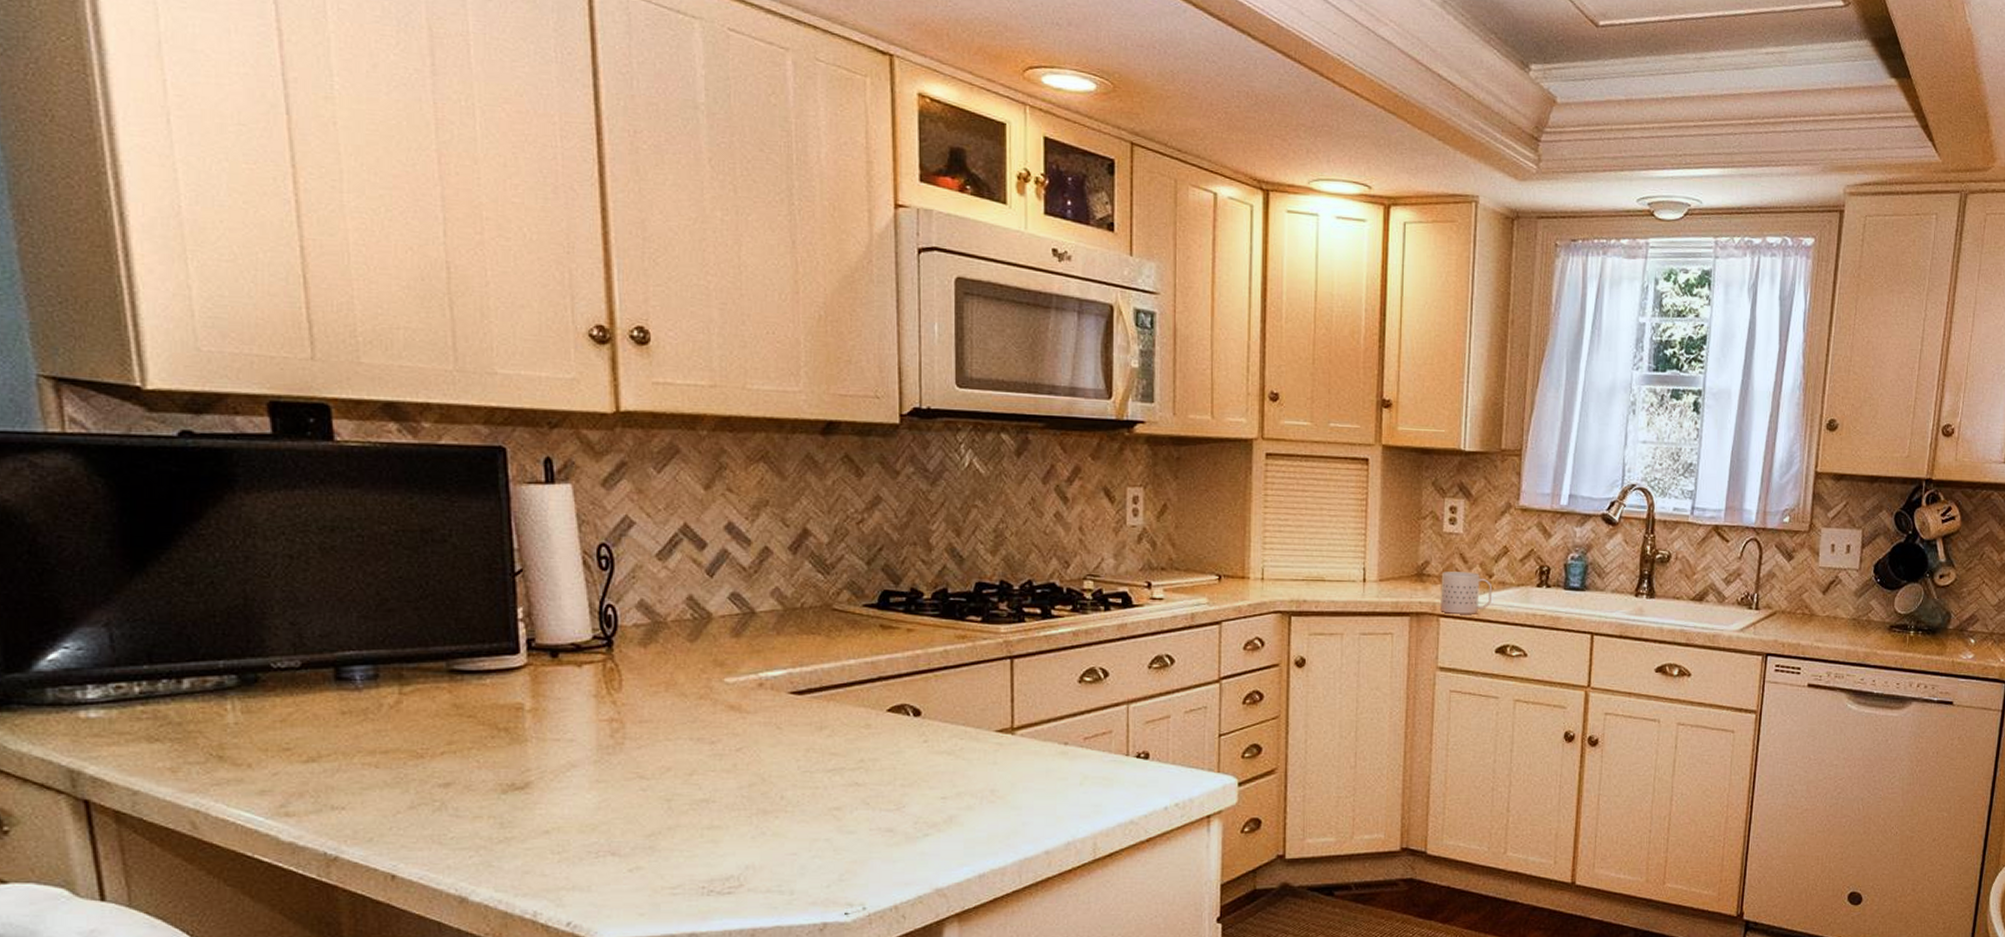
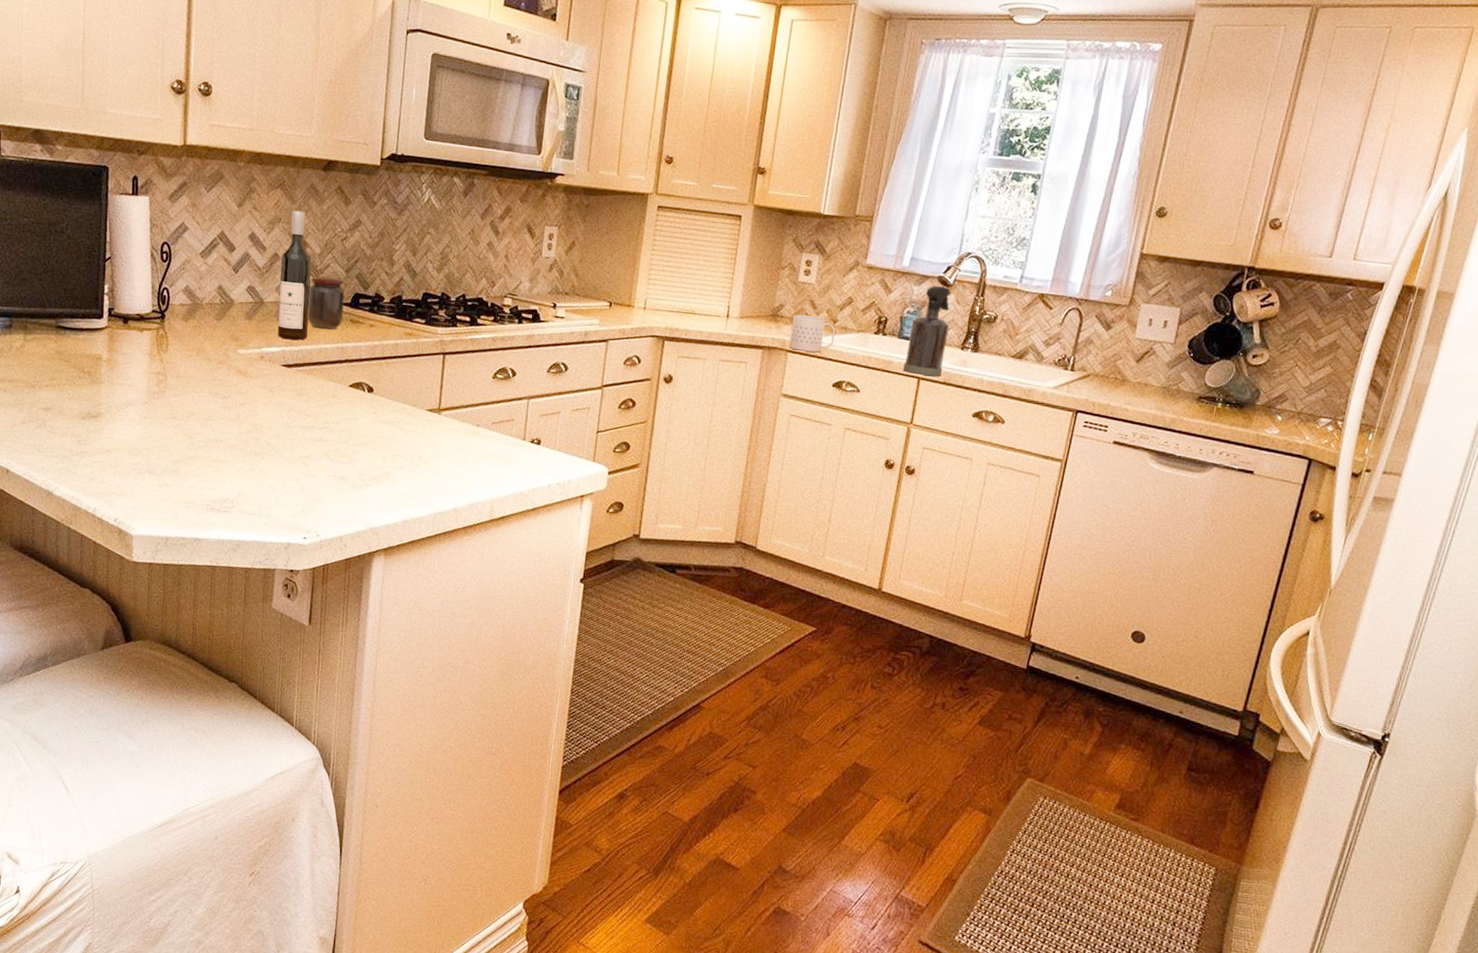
bottle: none [773,489,823,659] -> present [277,210,312,340]
jar: none [817,572,870,640] -> present [307,276,345,330]
spray bottle: none [1574,524,1620,631] -> present [903,285,951,377]

